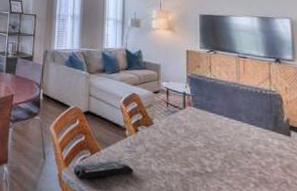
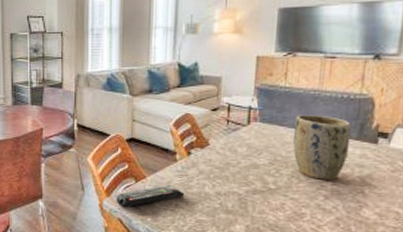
plant pot: none [222,103,269,168] -> present [293,115,352,180]

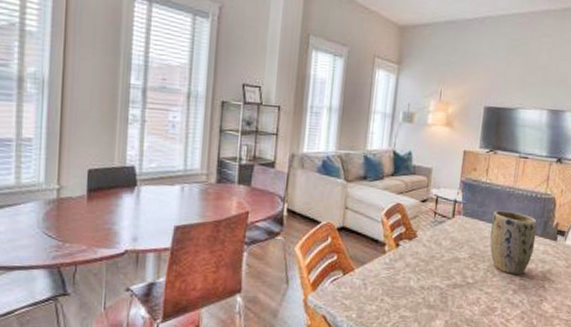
remote control: present [116,184,185,208] -> none [321,277,391,304]

